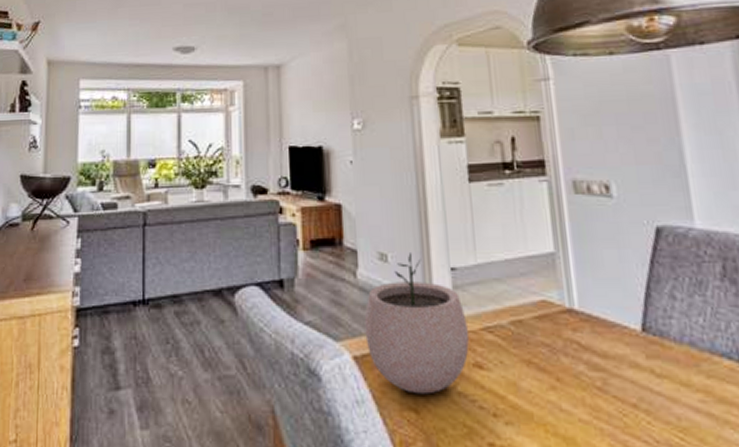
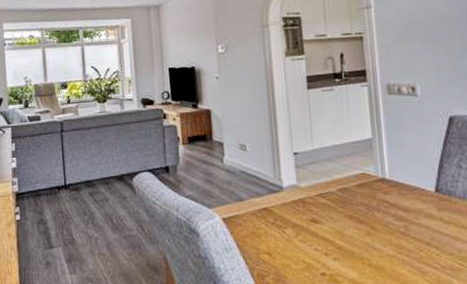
plant pot: present [364,253,469,395] -> none [230,143,308,242]

